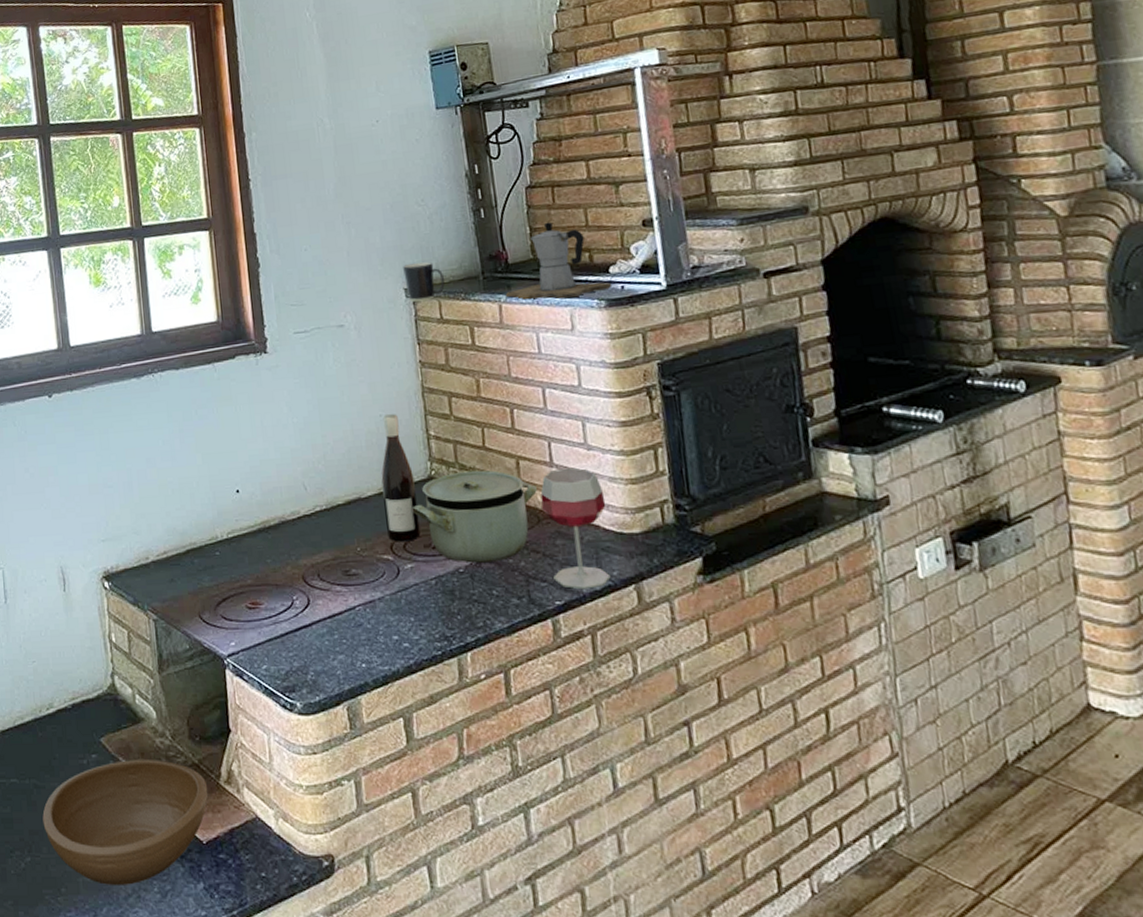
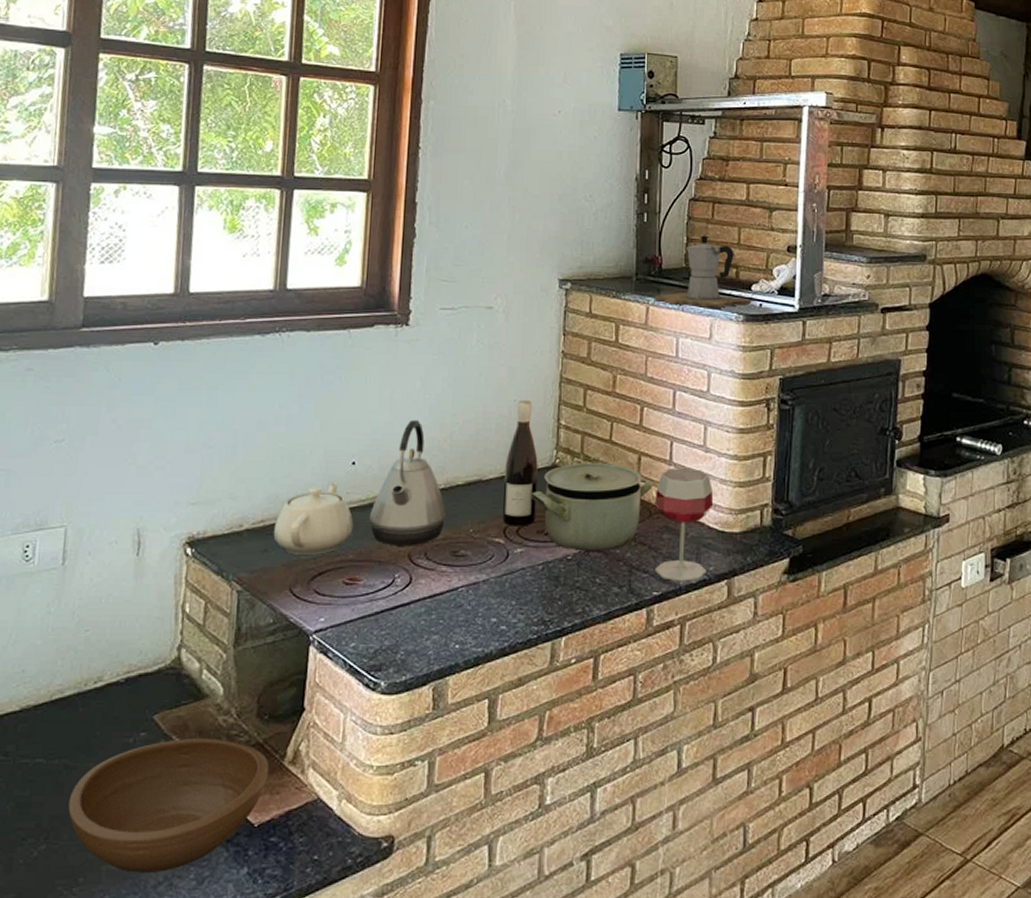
teapot: none [176,510,248,583] -> present [273,481,354,555]
kettle: none [259,443,334,569] -> present [368,419,448,546]
mug: present [403,262,445,303] -> none [560,255,599,295]

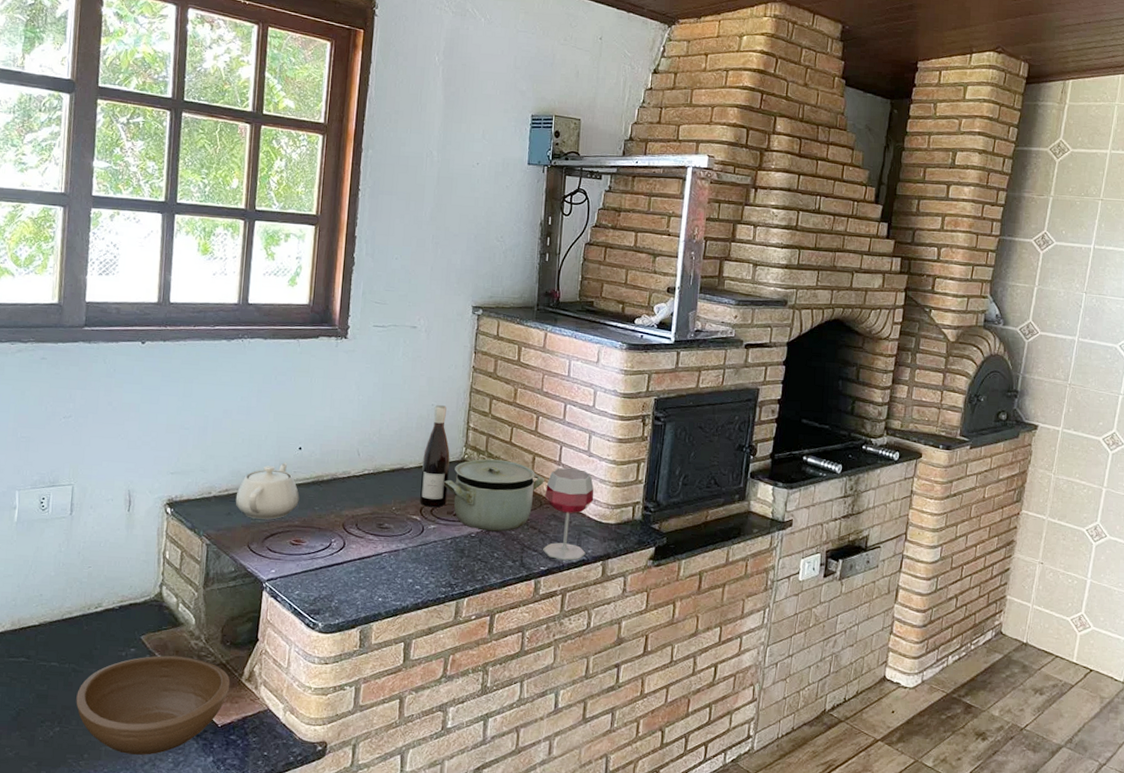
kettle: present [368,419,448,546] -> none [311,415,375,518]
coffee maker: present [654,235,752,309] -> none [551,274,635,338]

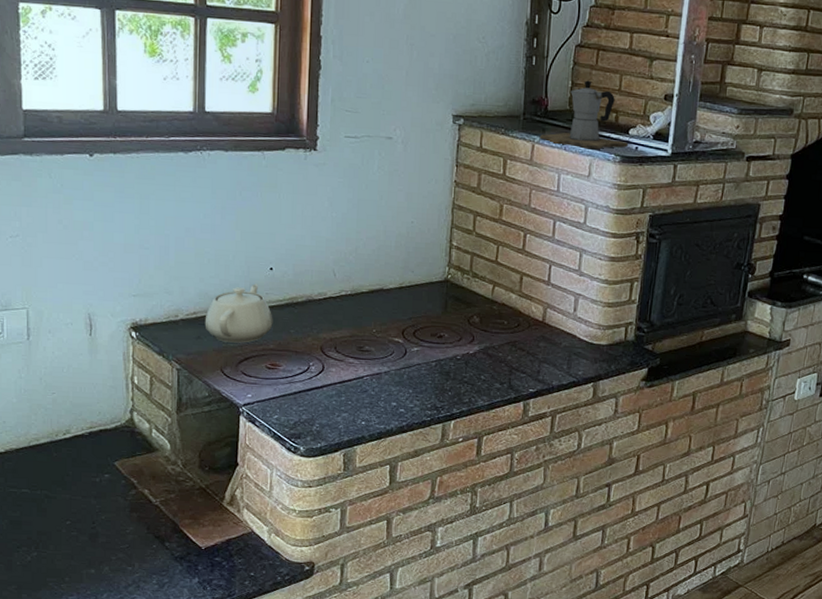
wooden bowl: present [76,655,231,755] -> none [52,481,212,578]
bottle: present [420,405,450,508] -> none [402,222,432,330]
saucepan: present [443,458,544,532] -> none [426,278,533,355]
wineglass: present [543,467,594,561] -> none [532,287,585,383]
coffee maker: none [551,274,635,338] -> present [539,80,629,150]

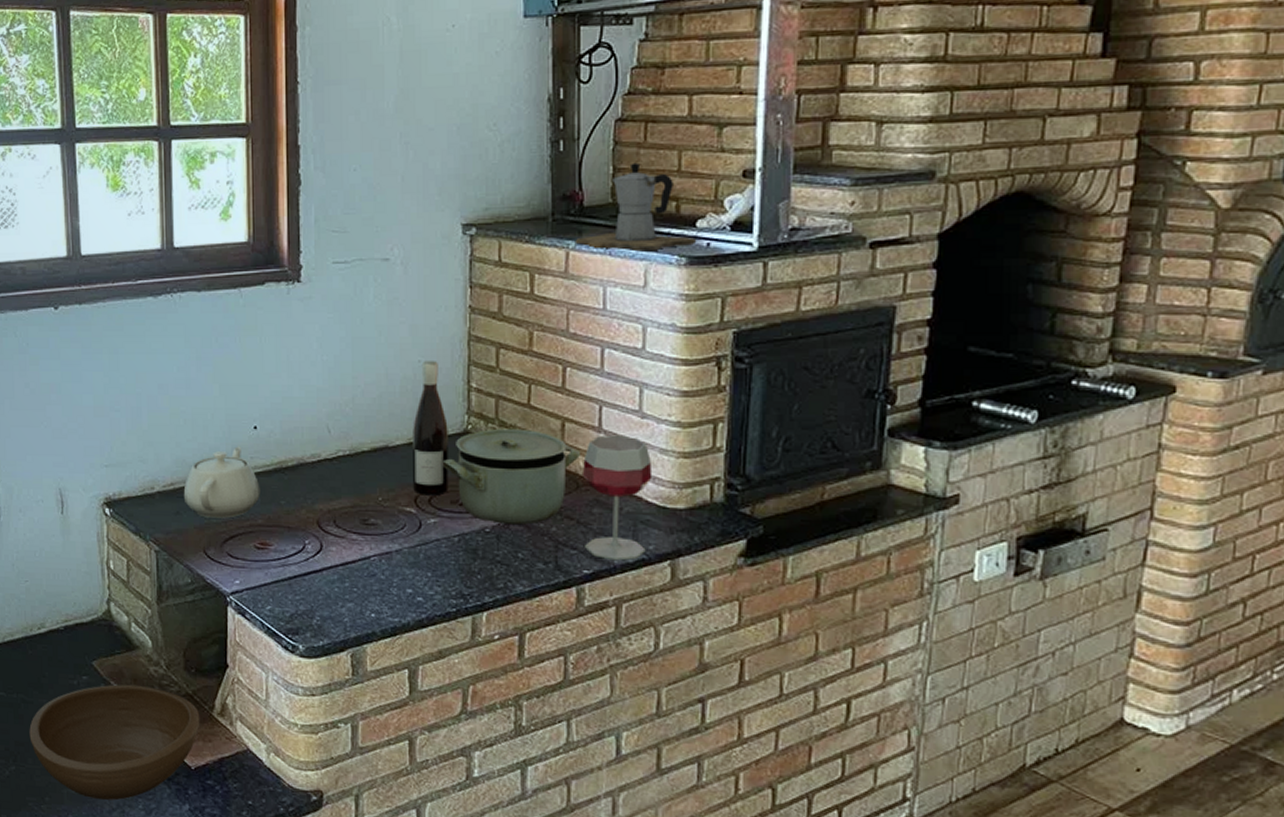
wooden bowl: none [52,481,212,578] -> present [29,684,200,801]
bottle: none [402,222,432,330] -> present [413,361,448,496]
saucepan: none [426,278,533,355] -> present [442,428,580,526]
wineglass: none [532,287,585,383] -> present [582,435,653,561]

